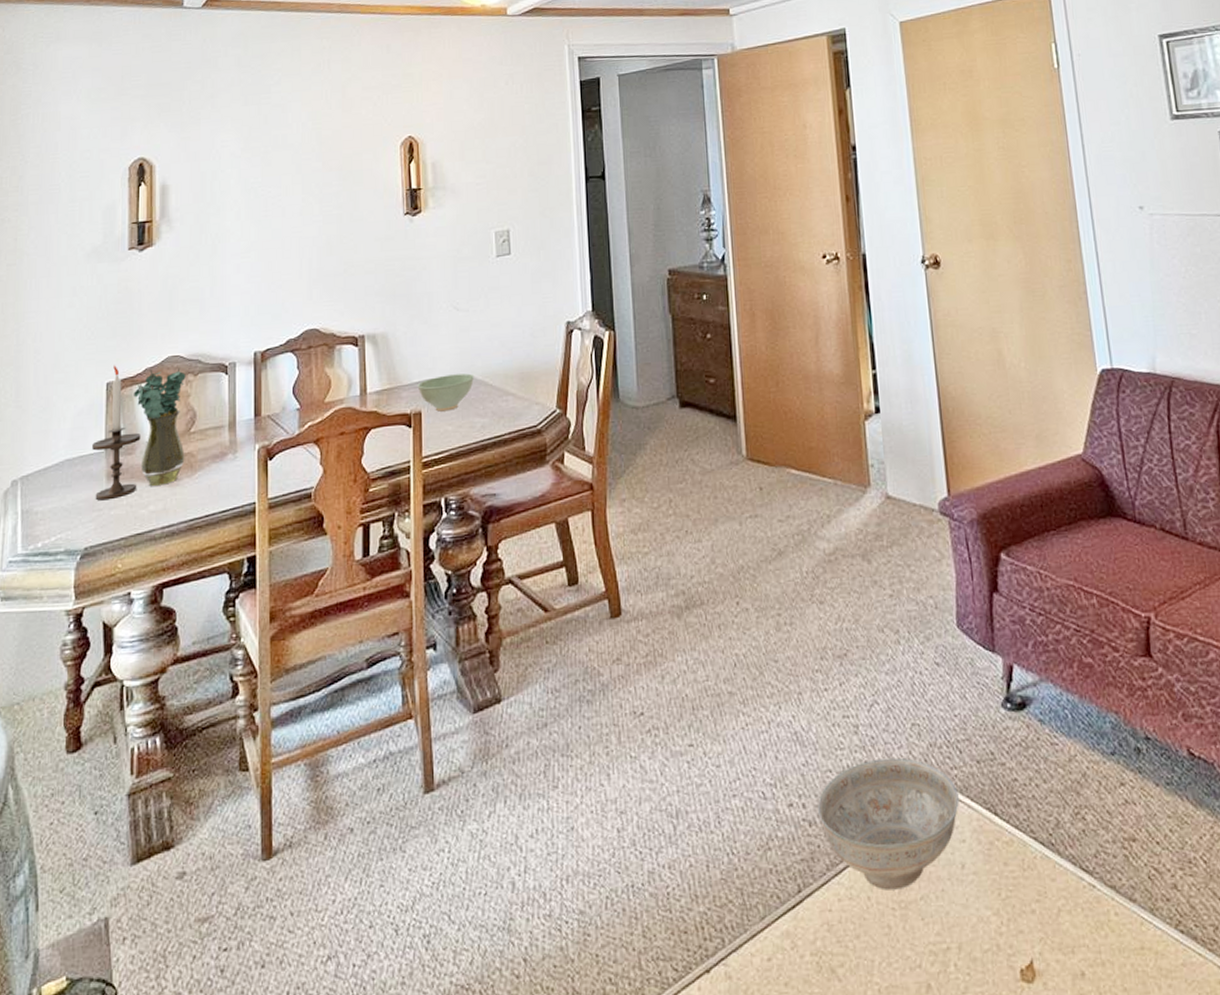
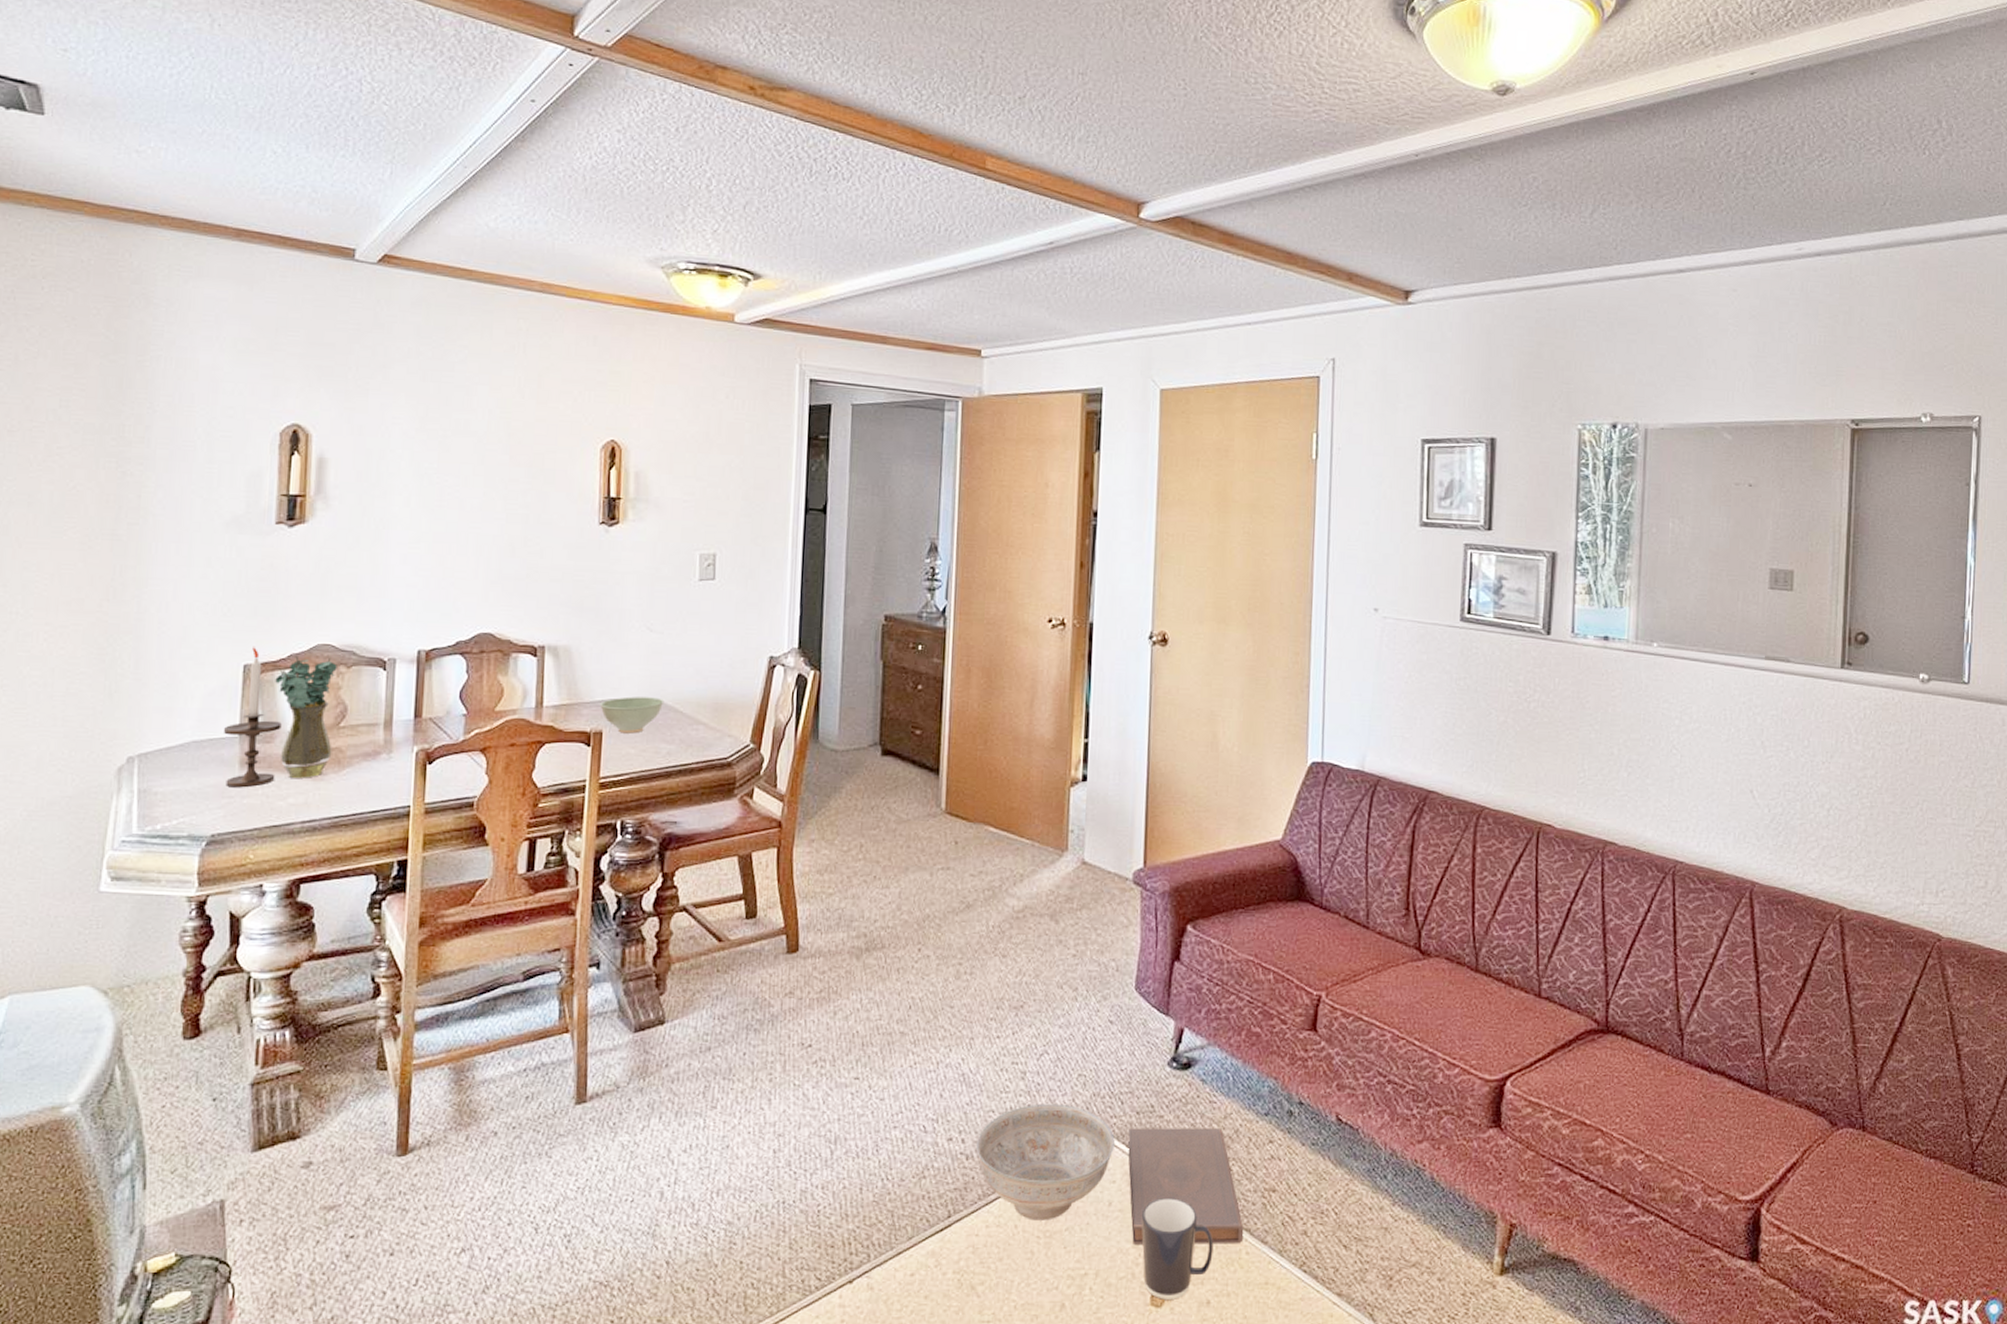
book: none [971,773,1110,911] -> present [1128,1128,1244,1244]
mug: none [997,854,1080,974] -> present [1141,1197,1214,1300]

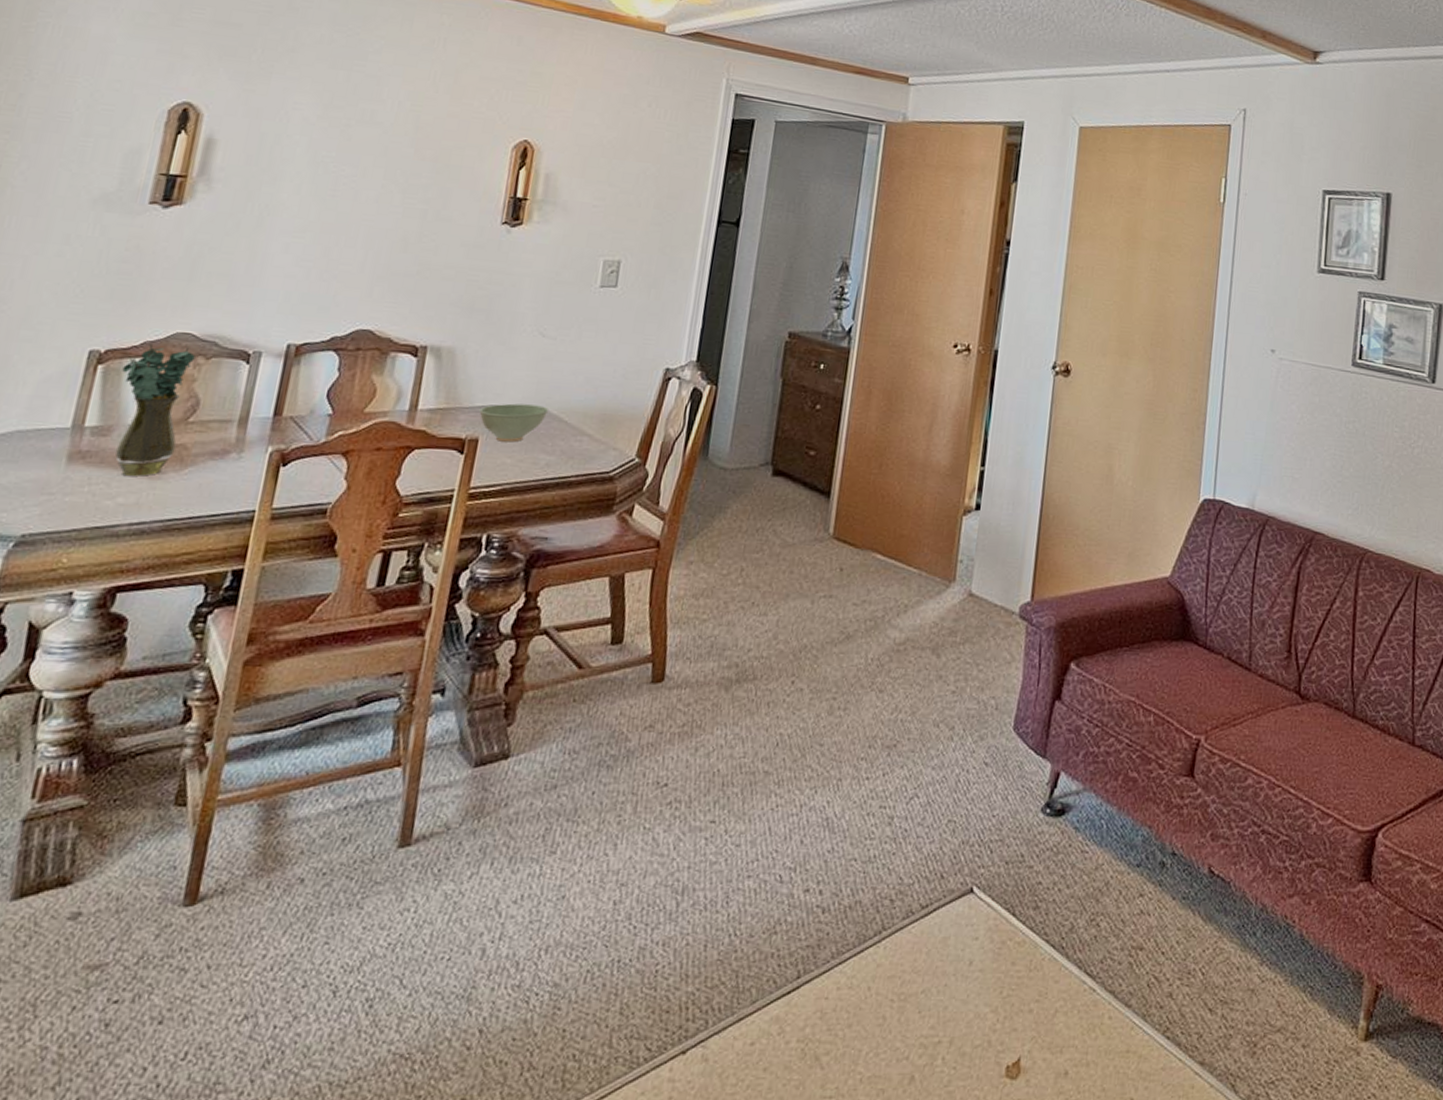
candlestick: present [224,646,282,788] -> none [47,330,123,484]
decorative bowl: present [976,1103,1115,1221] -> none [834,852,981,982]
book: present [1128,1128,1244,1244] -> none [991,879,1108,1008]
mug: present [1141,1197,1214,1300] -> none [1000,956,1076,1070]

